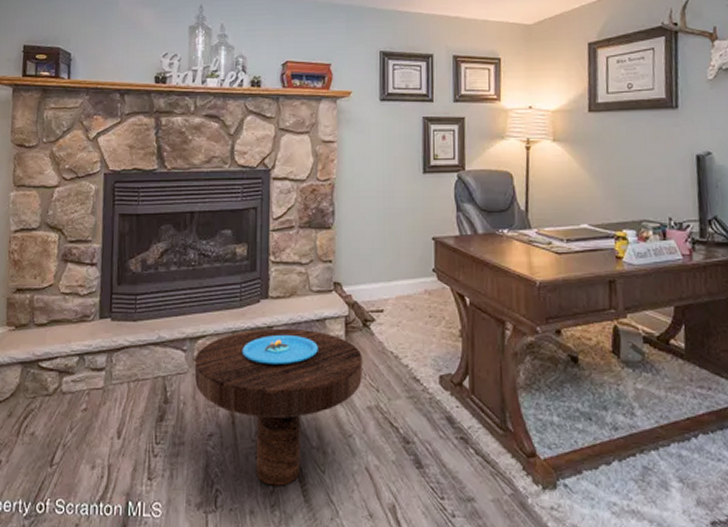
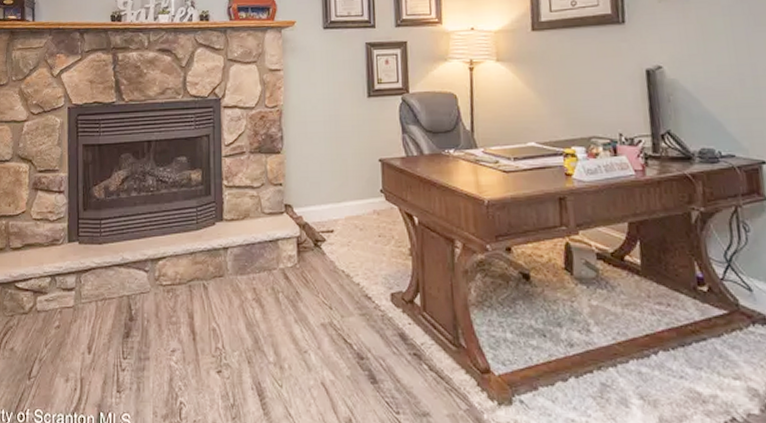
side table: present [194,328,362,486] -> none [156,249,315,399]

